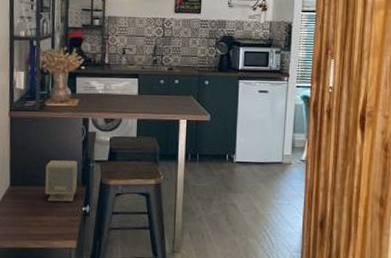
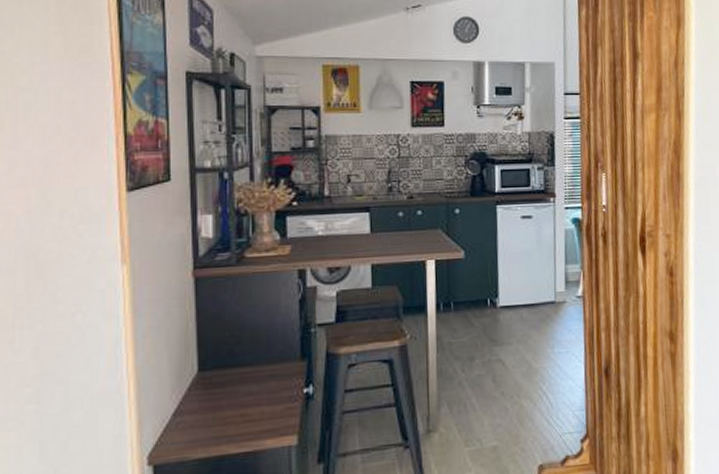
speaker: present [45,160,77,202] -> none [249,326,294,387]

